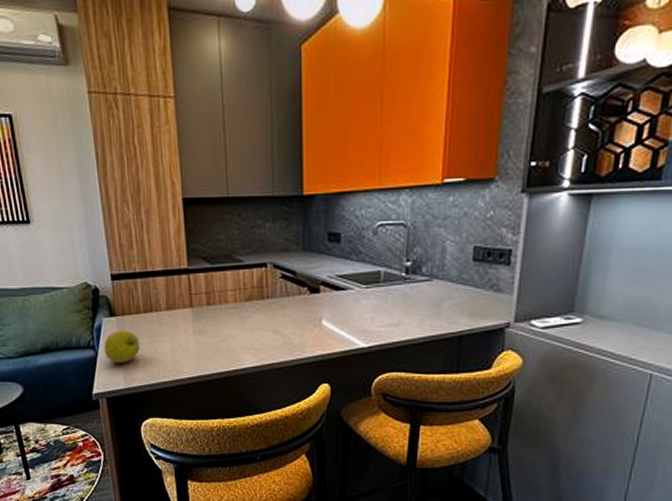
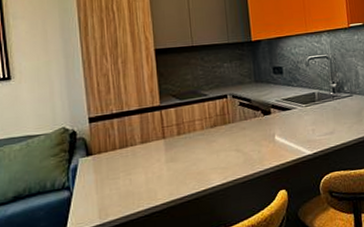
fruit: present [104,329,140,363] -> none [79,167,115,200]

